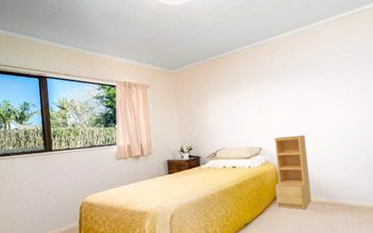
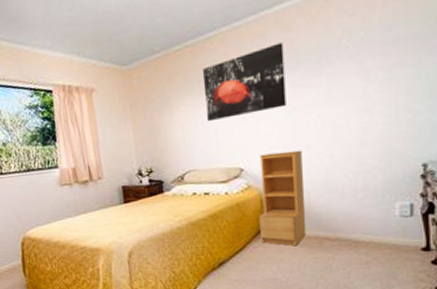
wall art: none [230,58,292,112] -> present [202,42,286,122]

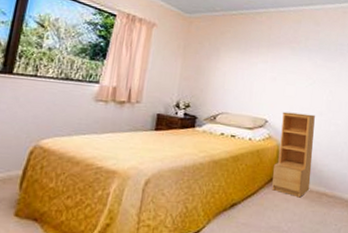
wall art: present [202,42,286,122] -> none [246,30,313,79]

